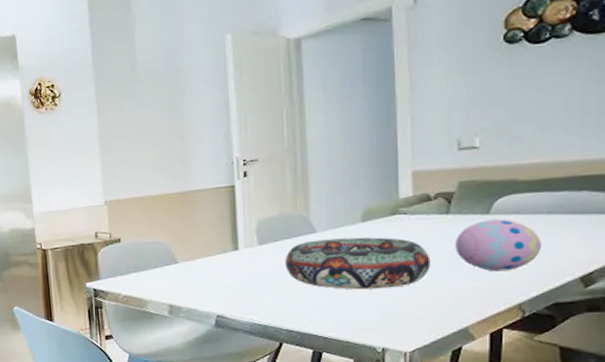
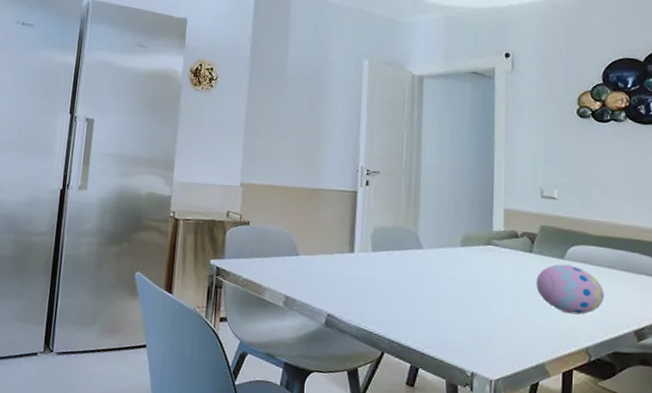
decorative bowl: present [284,237,431,290] -> none [393,255,516,314]

